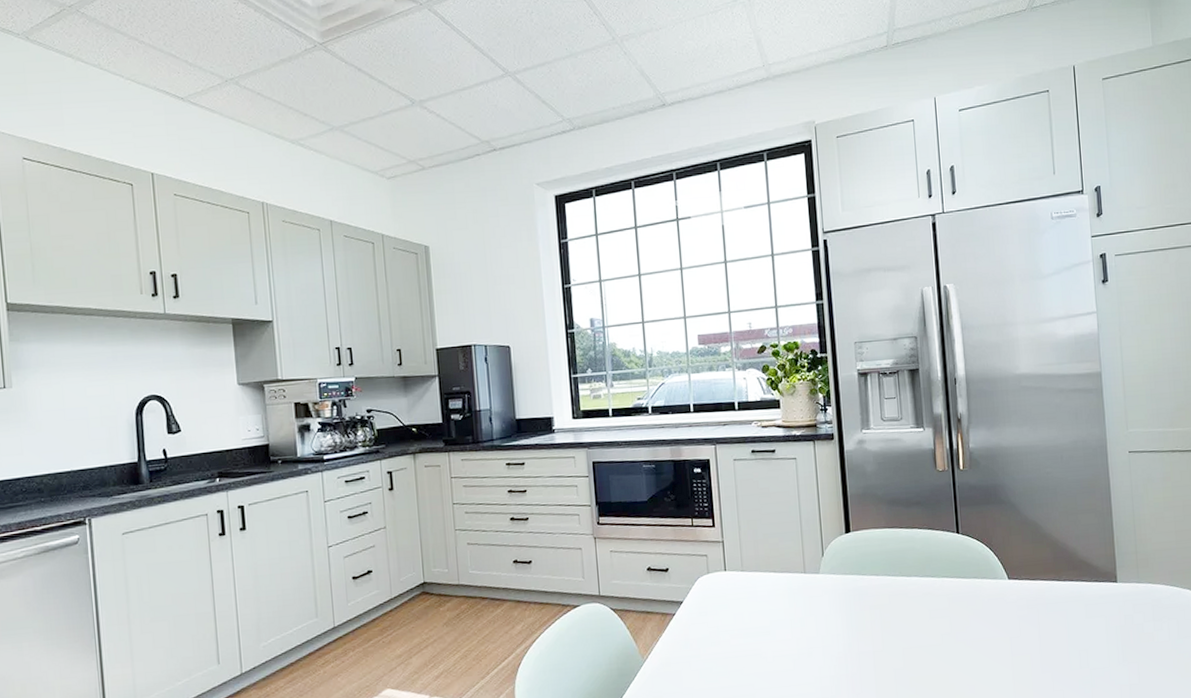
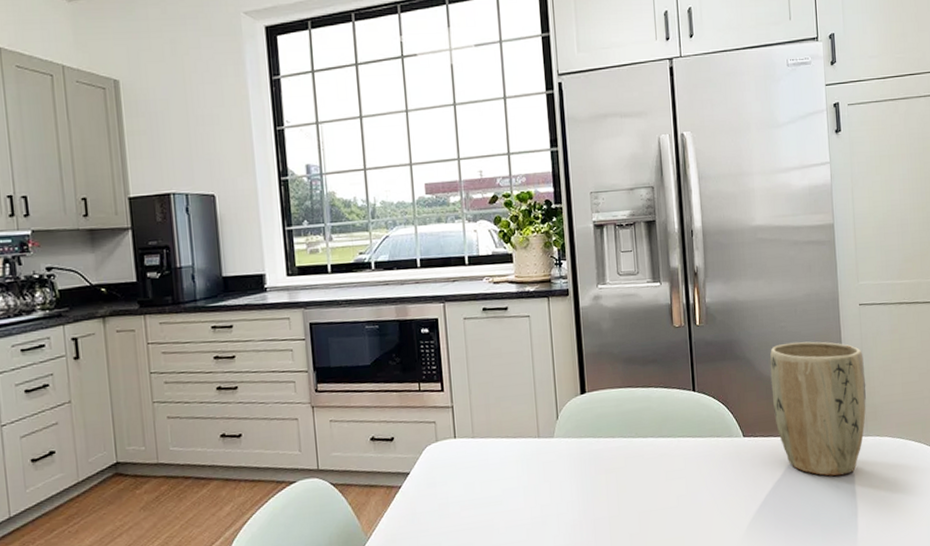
plant pot: none [1035,487,1137,622] -> present [770,341,866,476]

